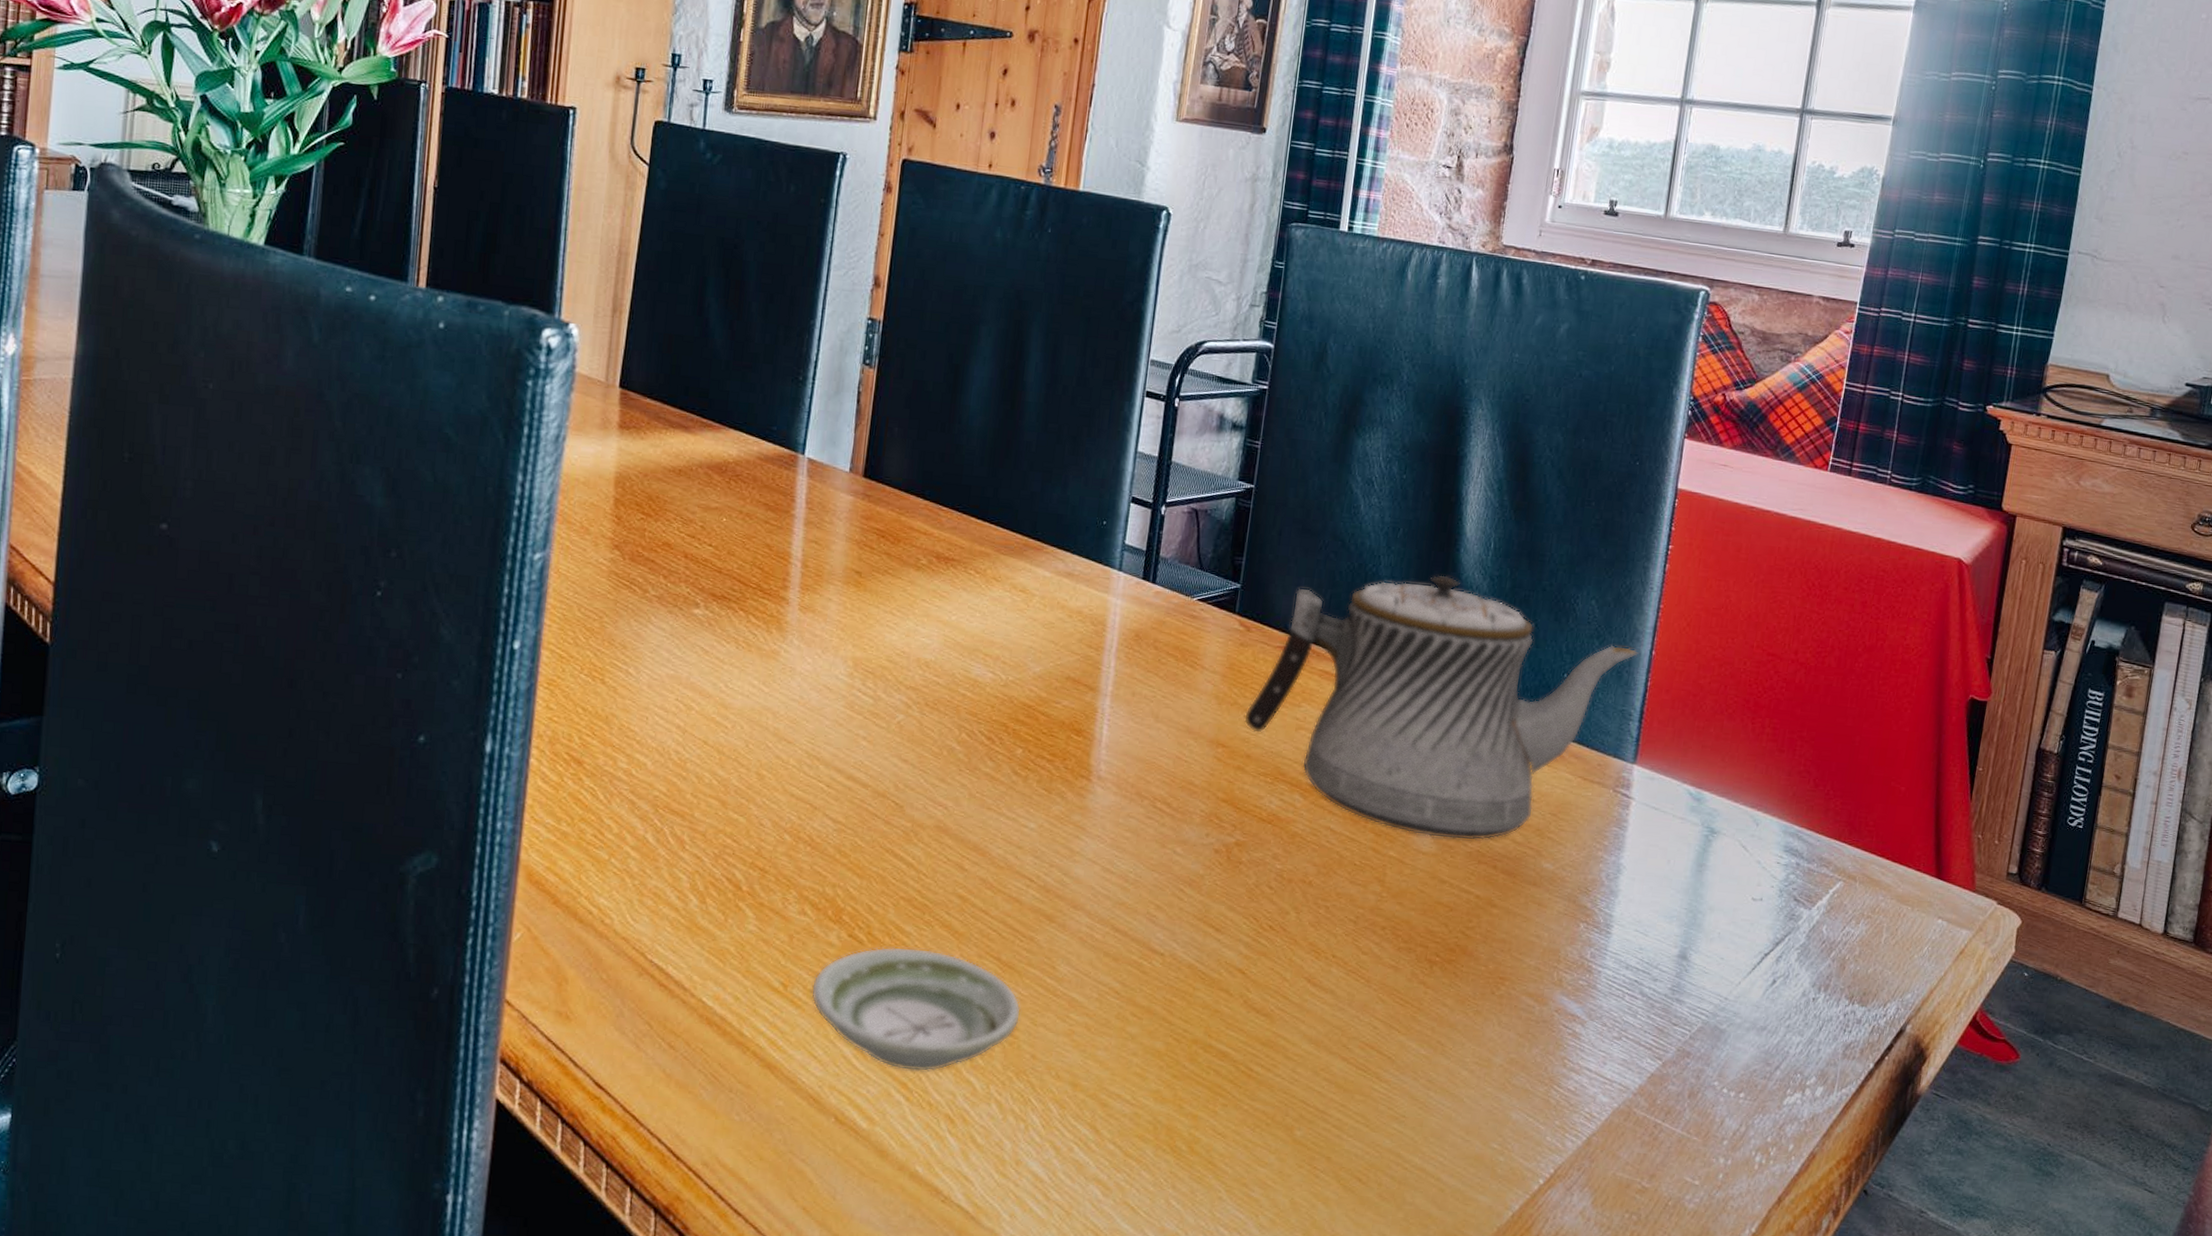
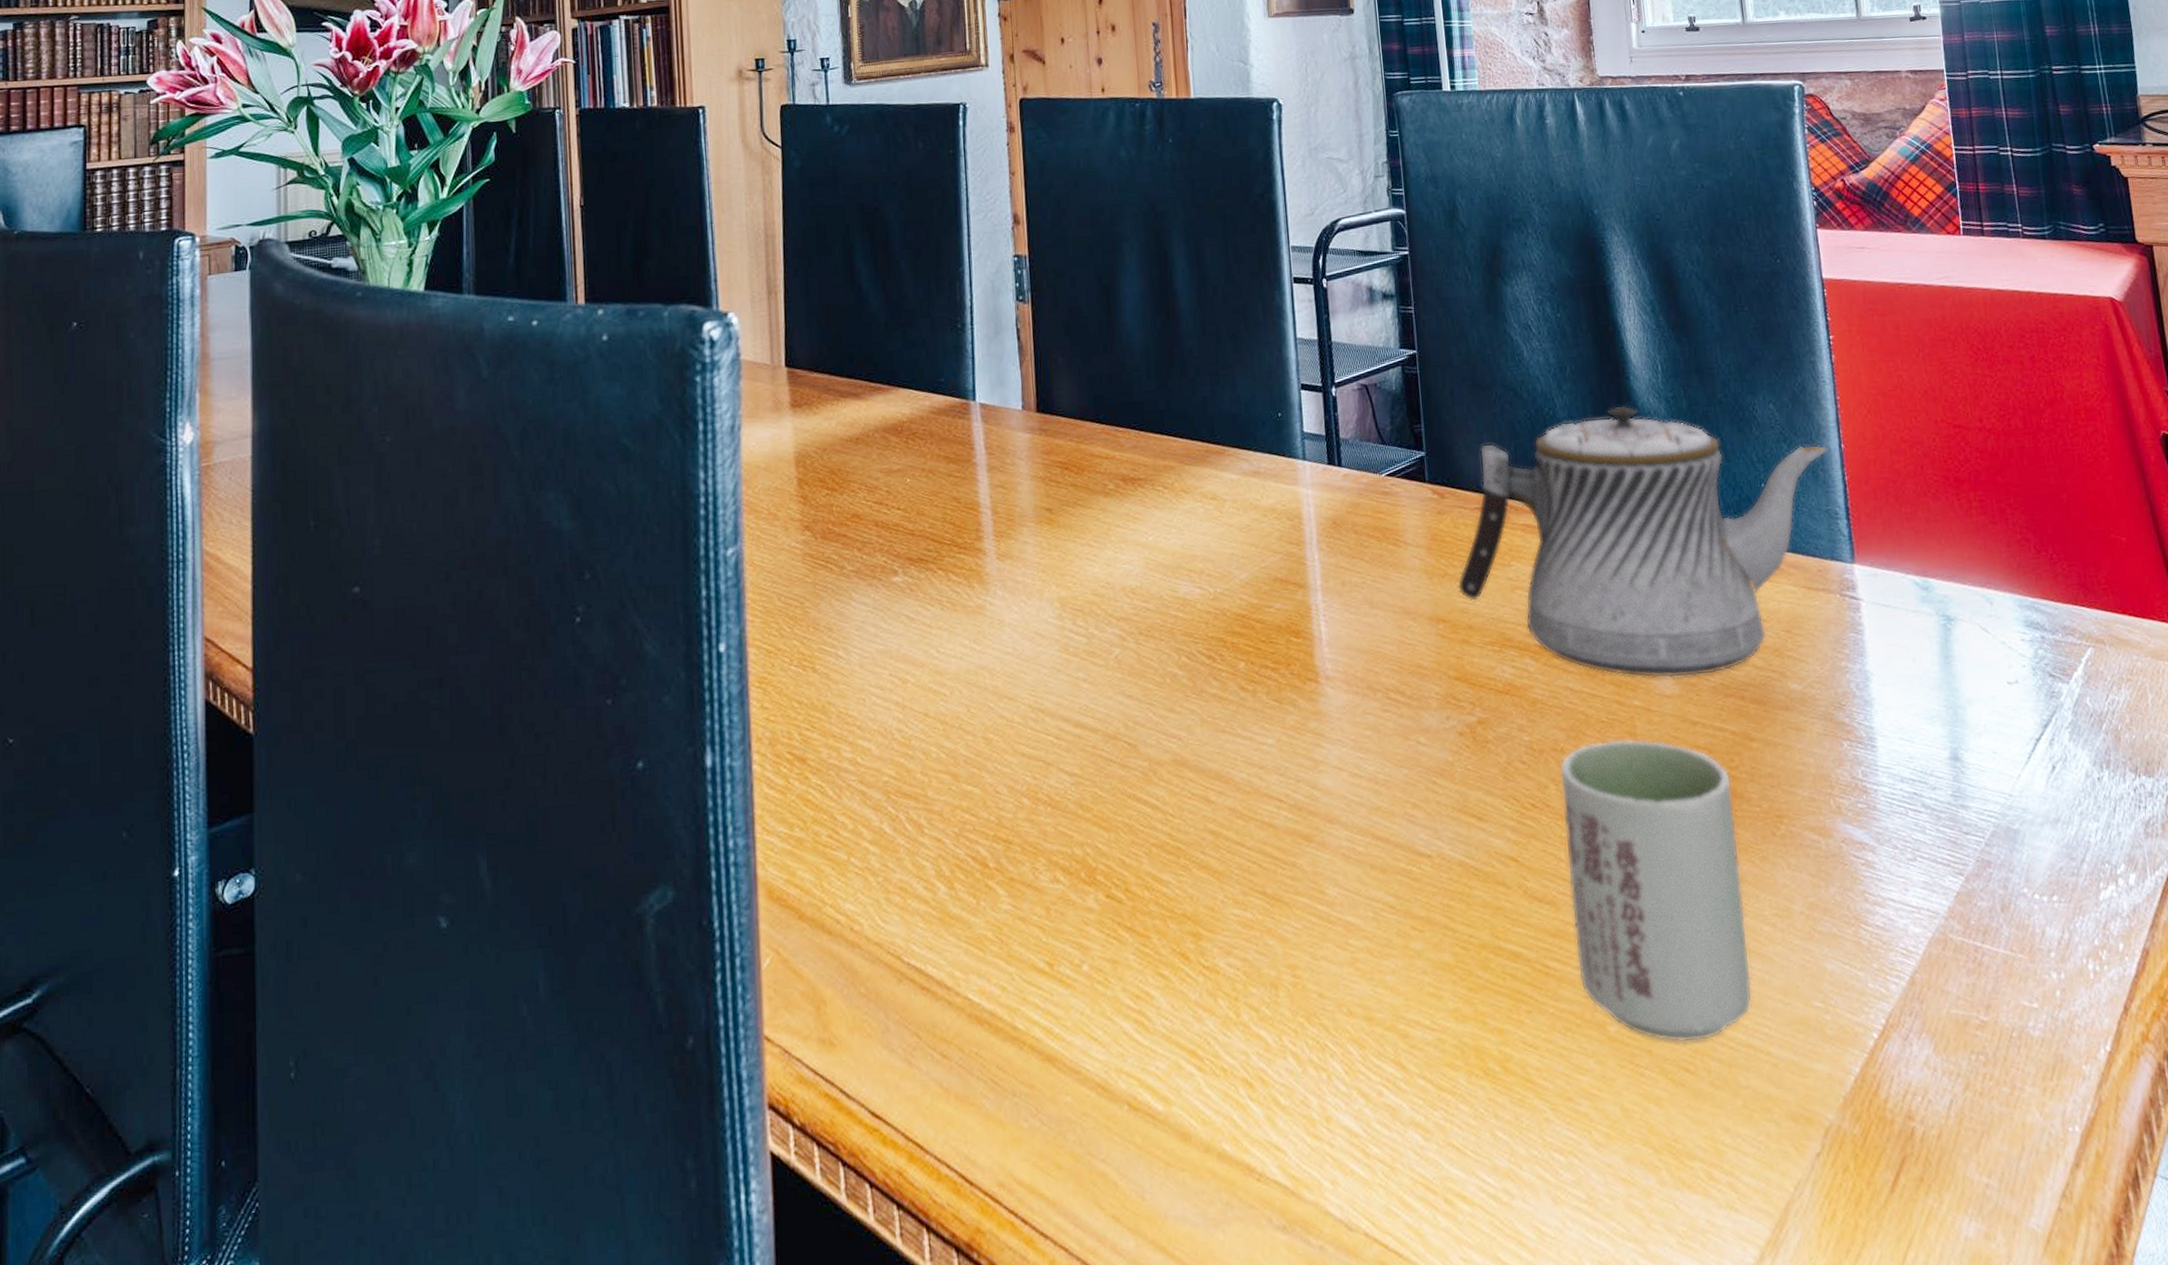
saucer: present [811,946,1021,1072] -> none [1078,896,1299,1037]
cup: none [1278,881,1465,1158] -> present [1559,738,1753,1043]

